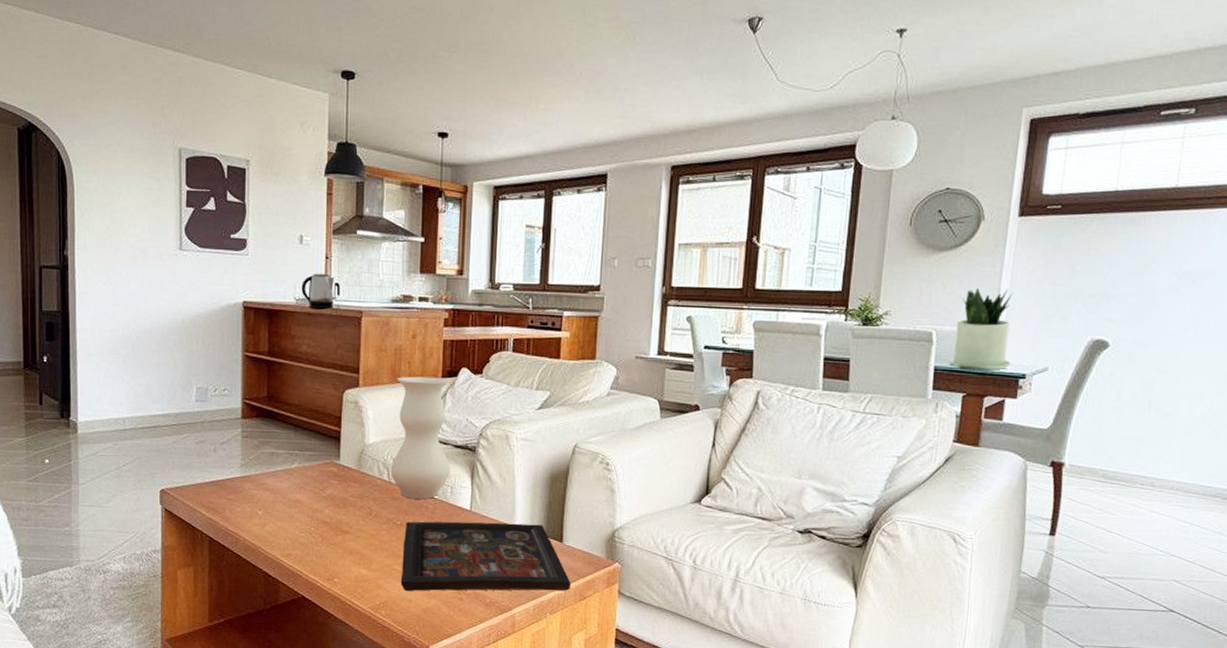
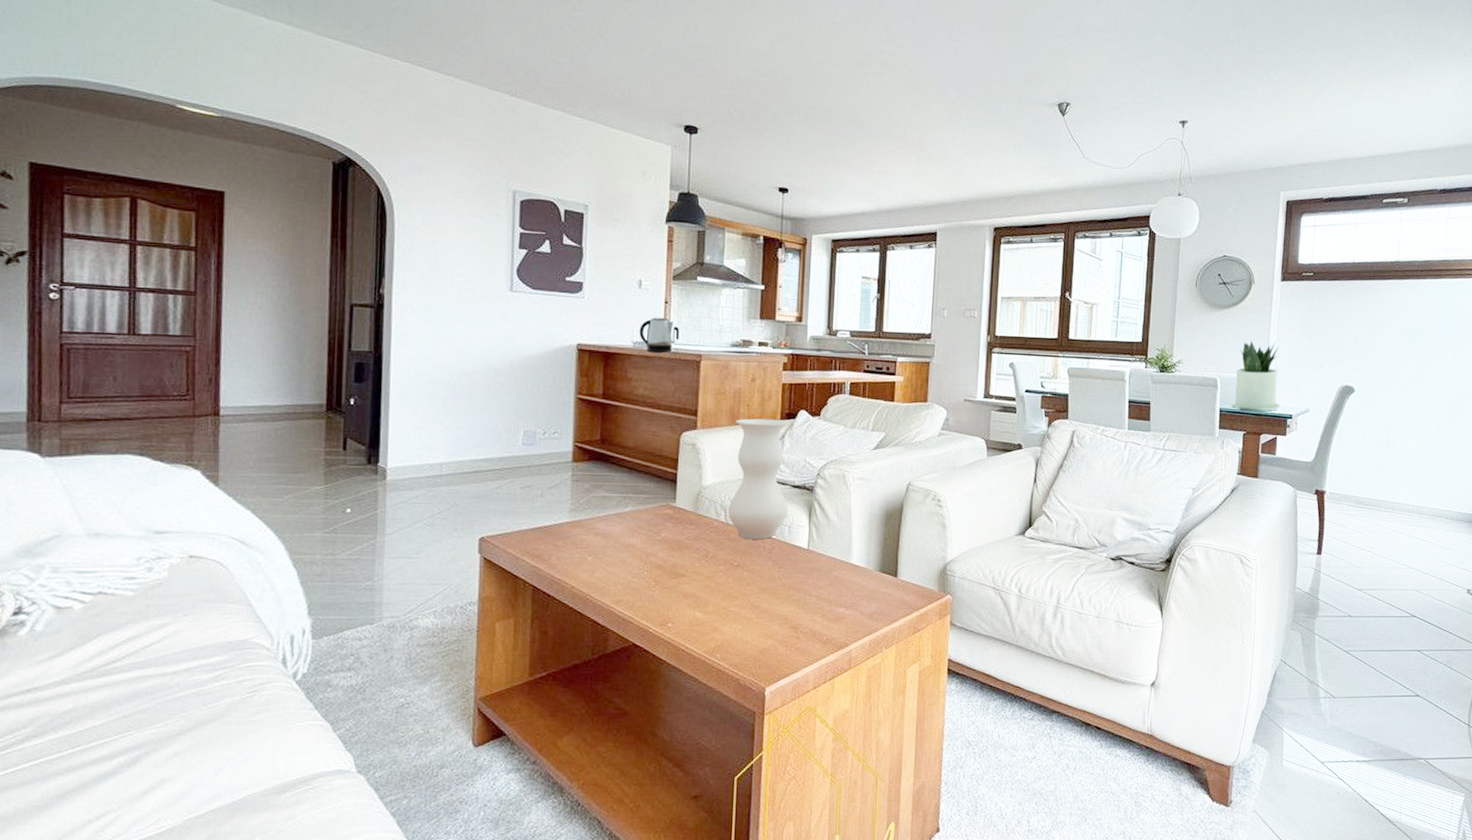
decorative tray: present [400,521,571,591] -> none [736,560,906,632]

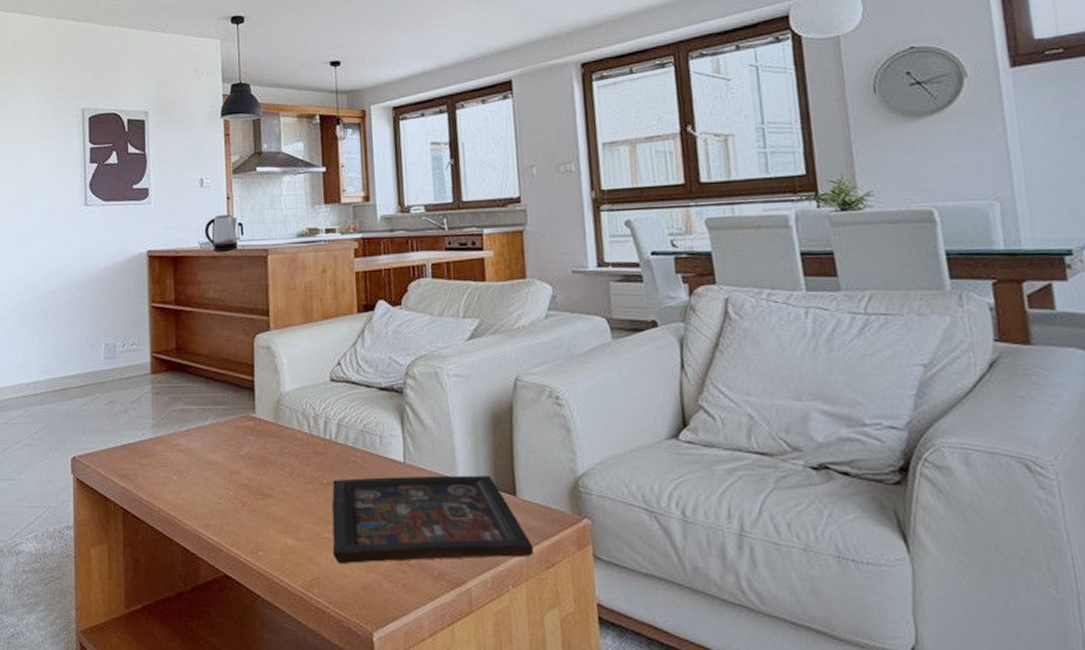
vase: present [727,418,788,540] -> none [309,313,377,453]
decorative tray: none [736,560,906,632] -> present [331,475,534,563]
planter: present [1231,341,1281,412] -> none [962,151,1049,251]

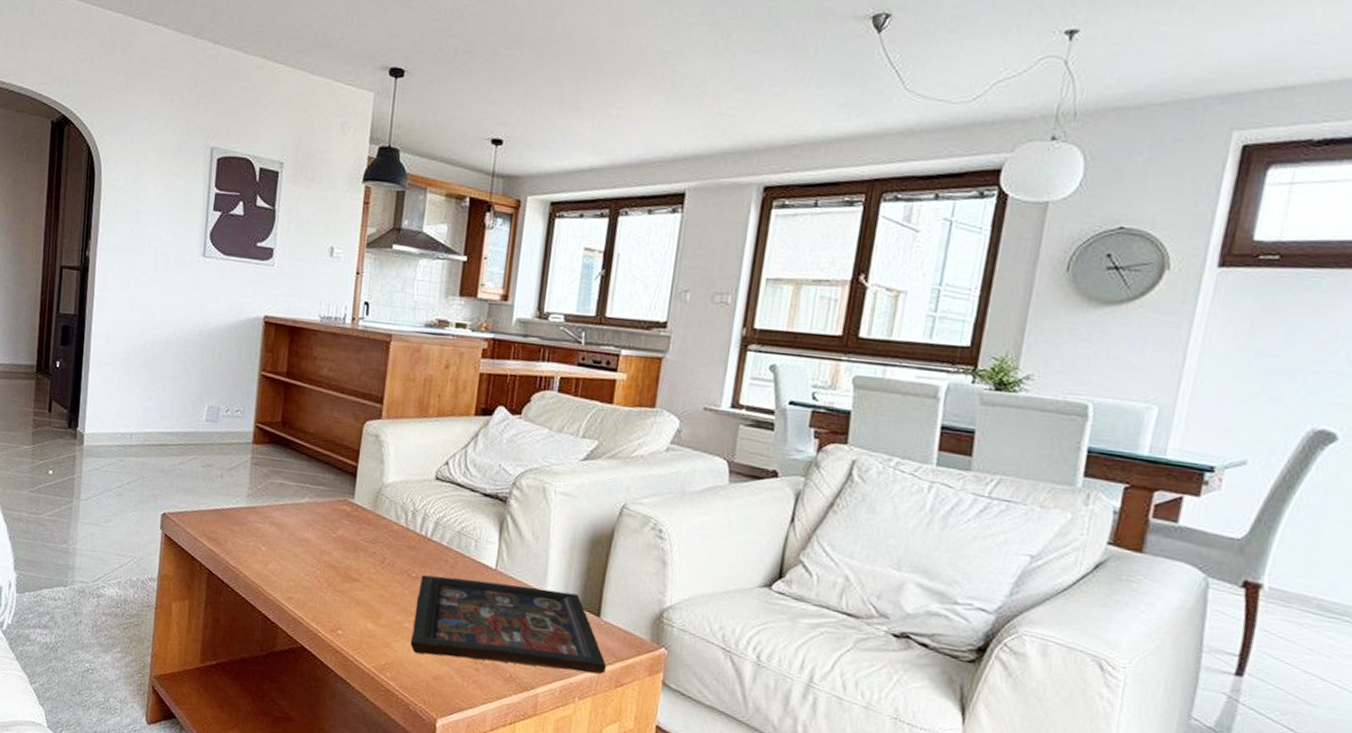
kettle: present [204,214,238,252] -> none [327,289,364,331]

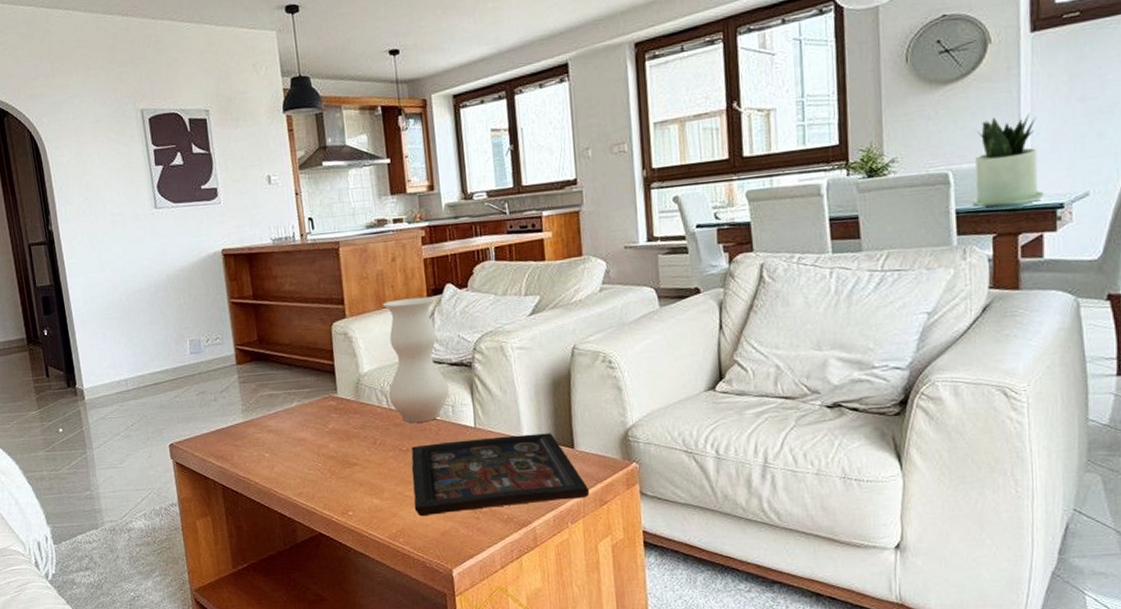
vase: none [408,411,483,552] -> present [382,297,449,423]
planter: none [1108,354,1203,459] -> present [971,114,1046,208]

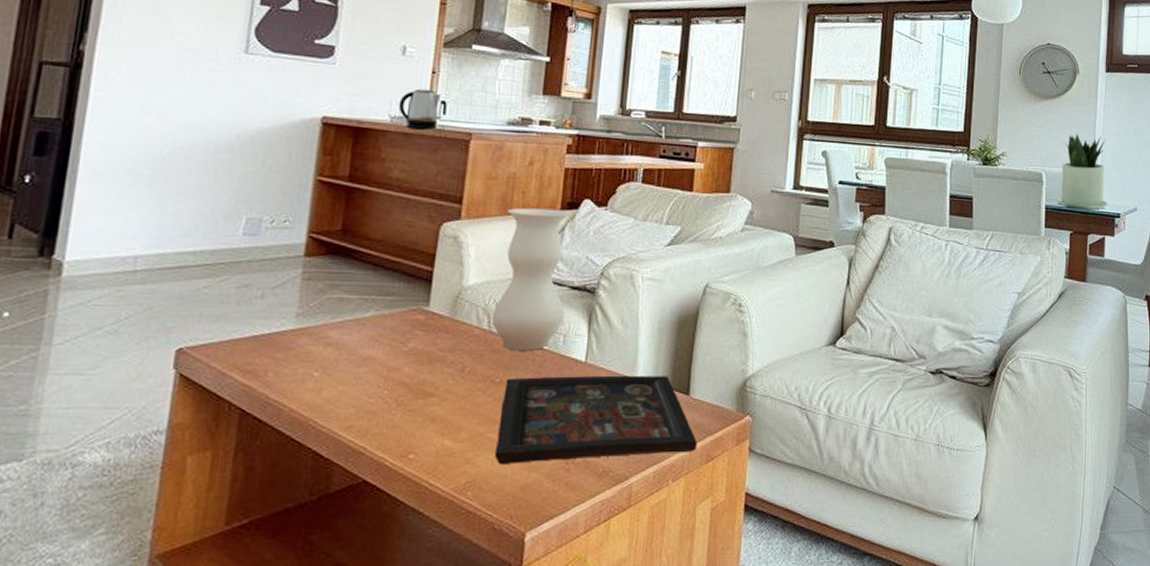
kettle: none [276,209,310,247] -> present [398,88,440,130]

